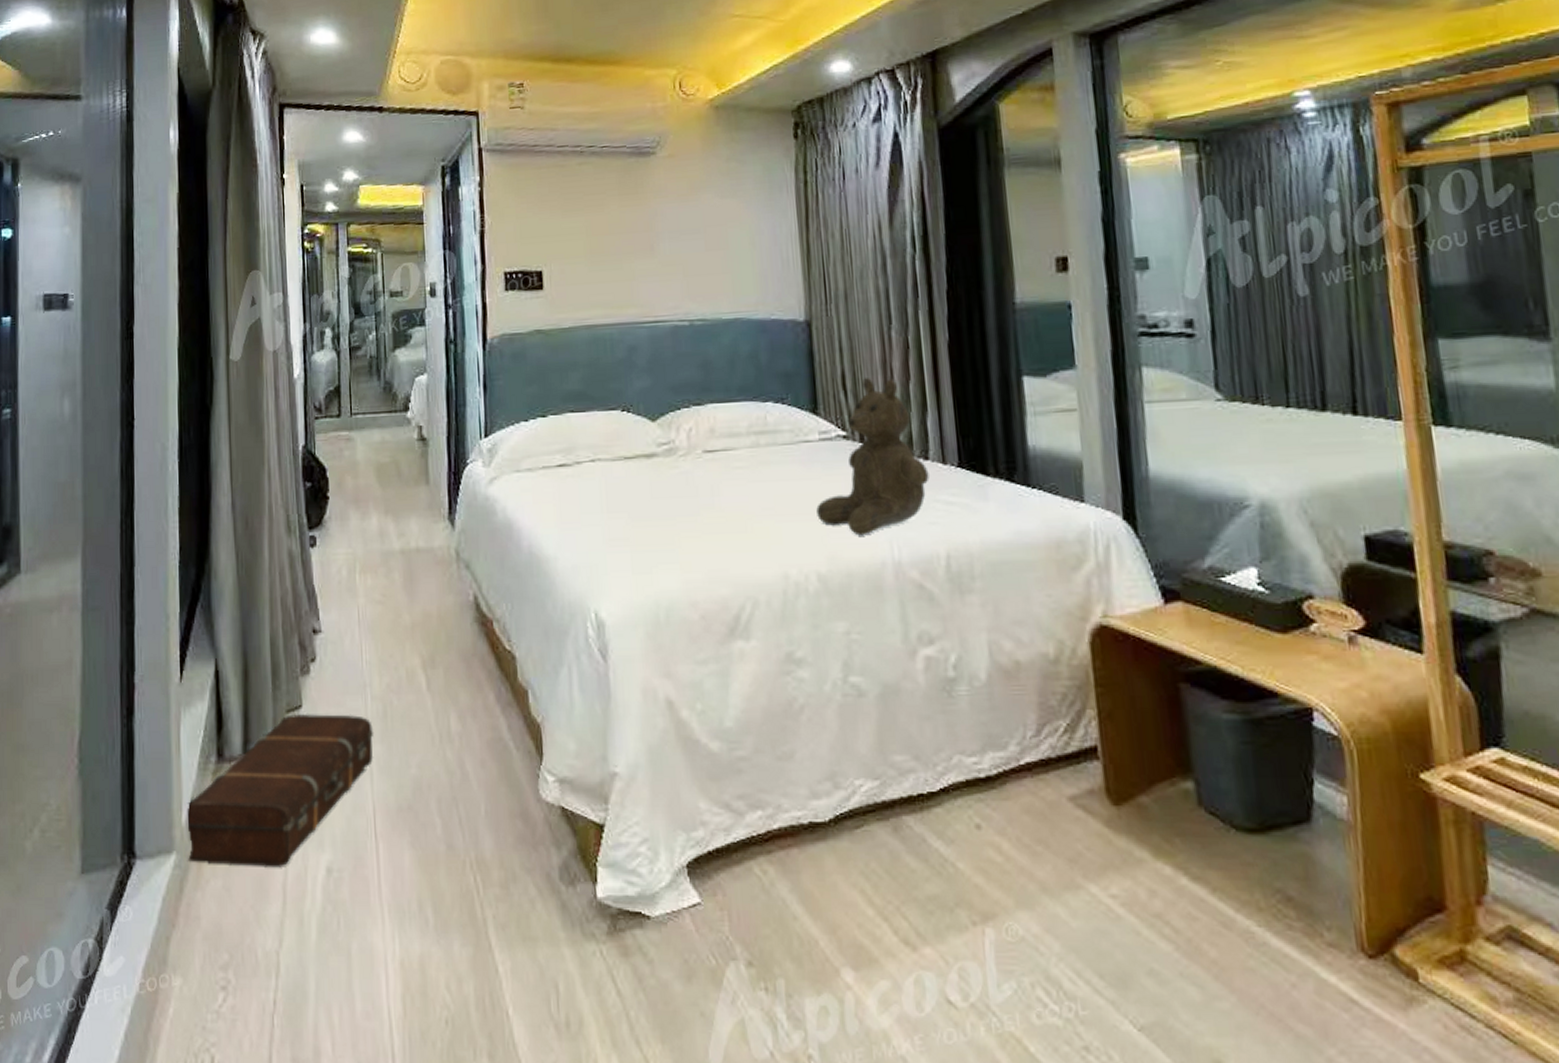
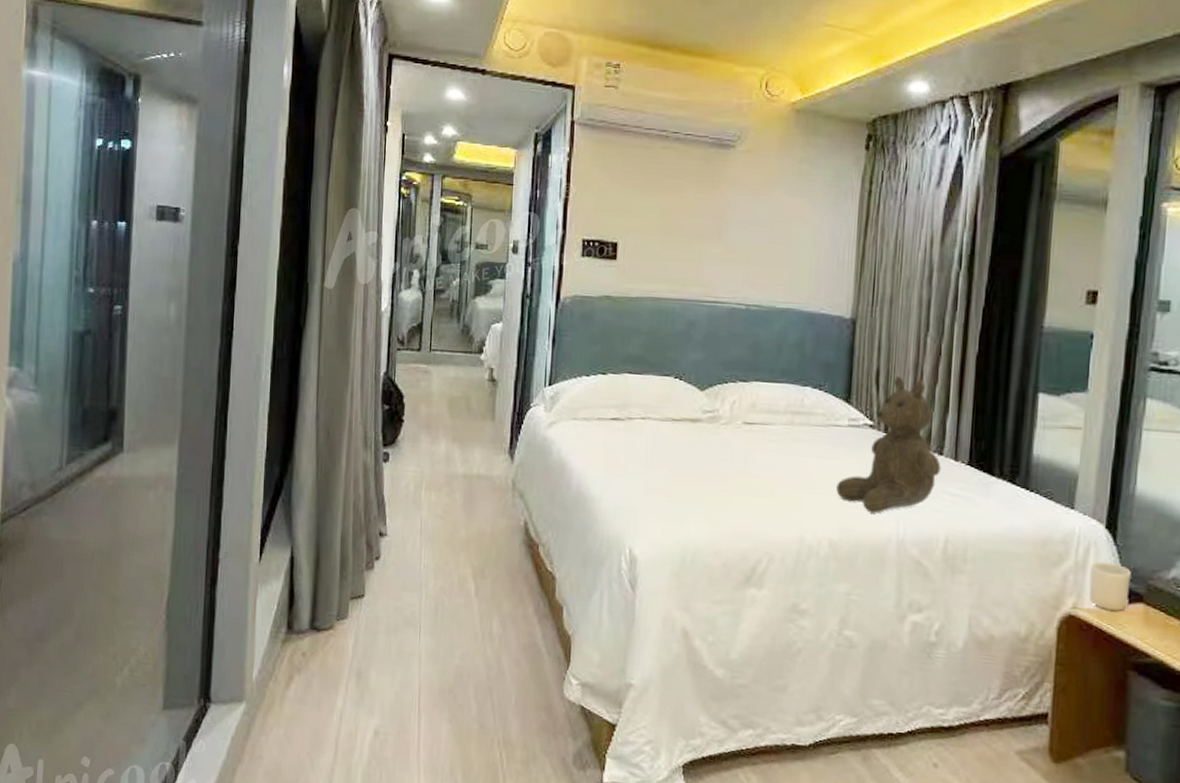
suitcase: present [187,713,374,867] -> none [255,601,426,725]
mug: none [1114,558,1164,614] -> present [1088,561,1131,611]

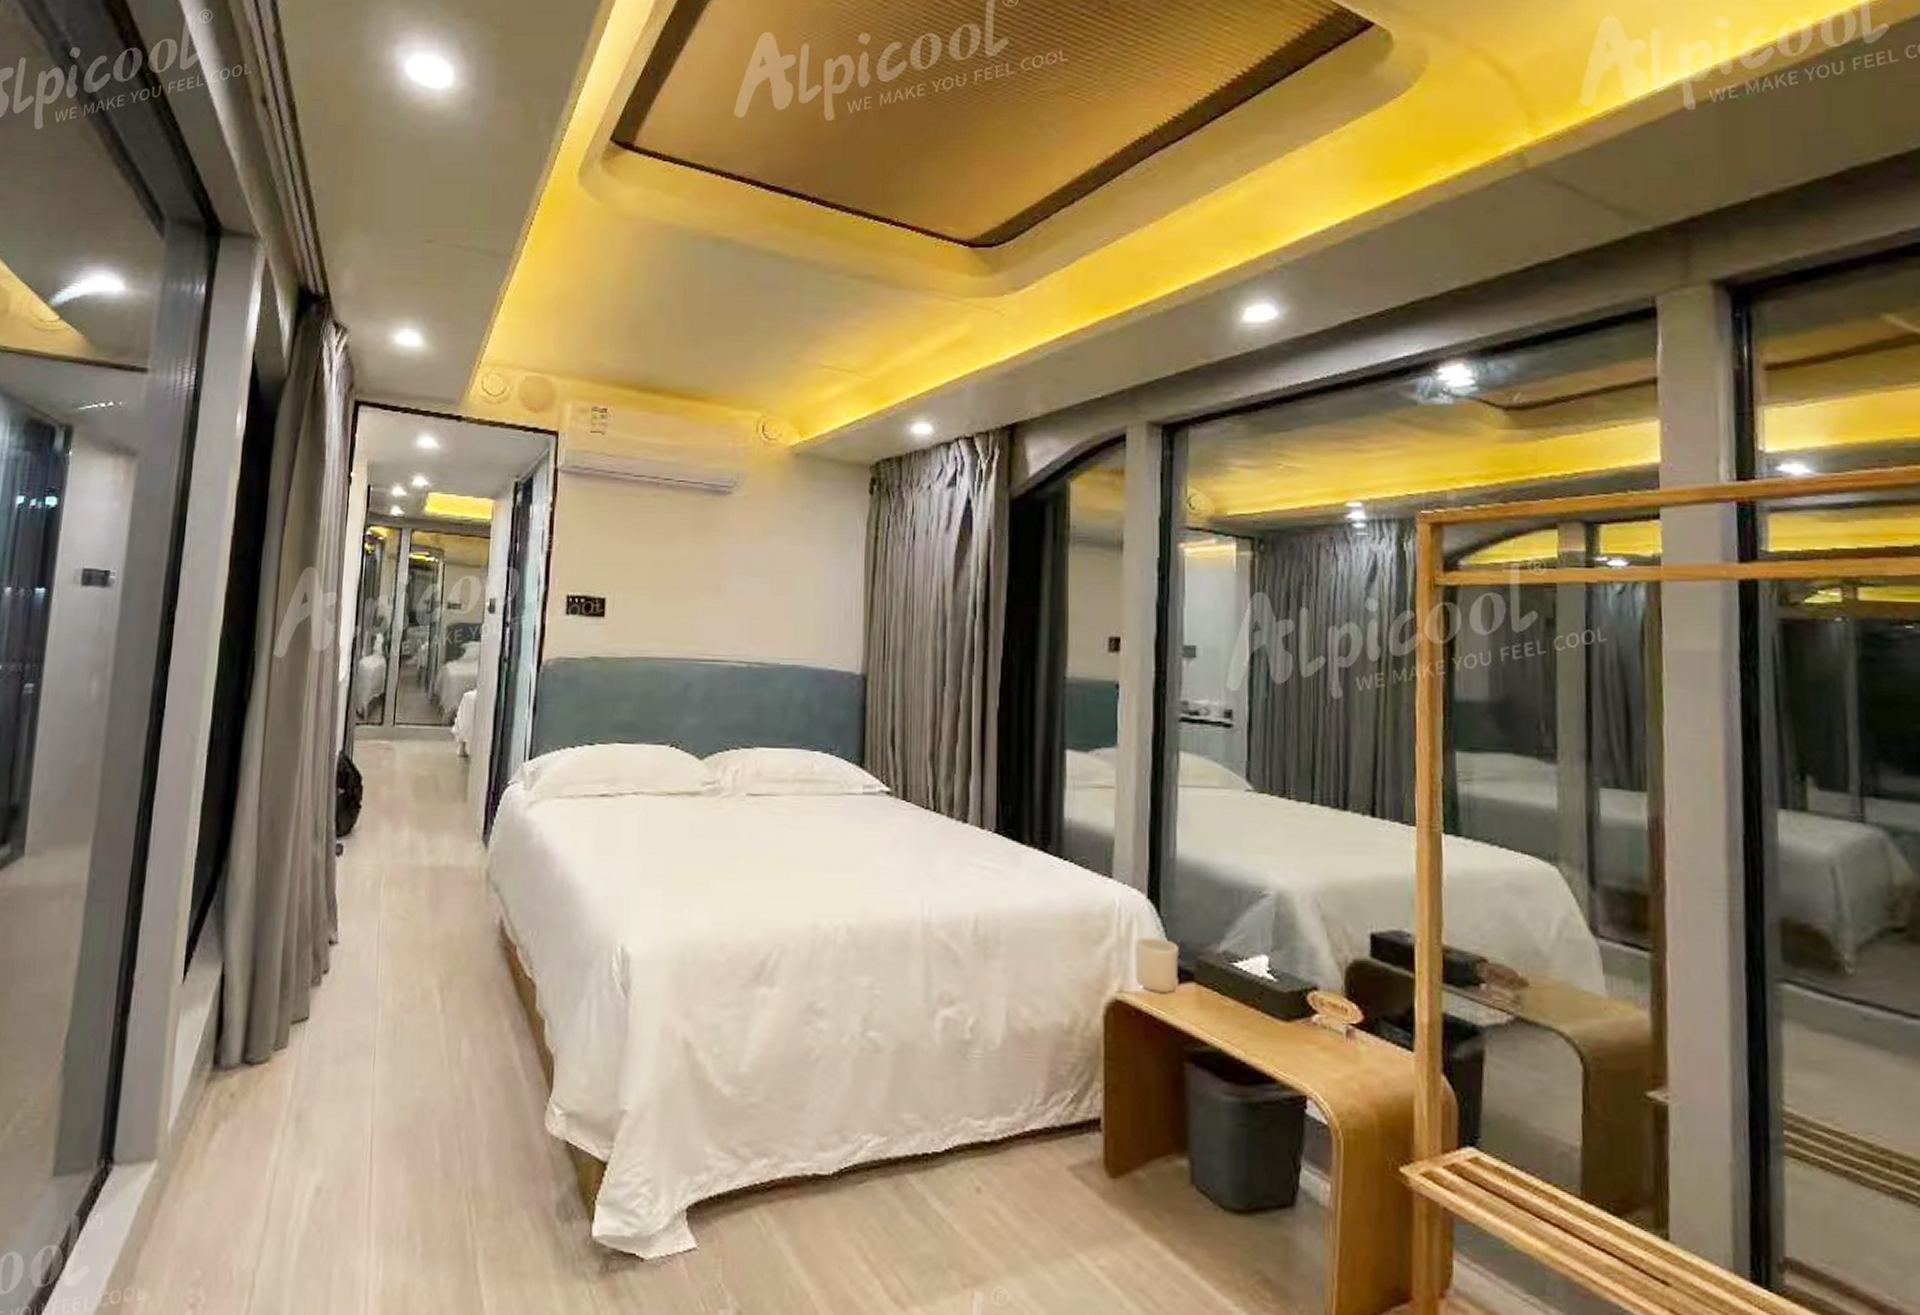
teddy bear: present [836,377,941,512] -> none [853,737,966,891]

